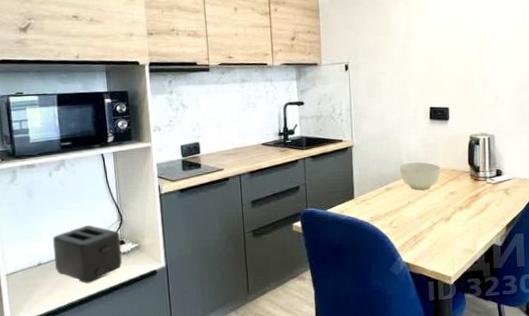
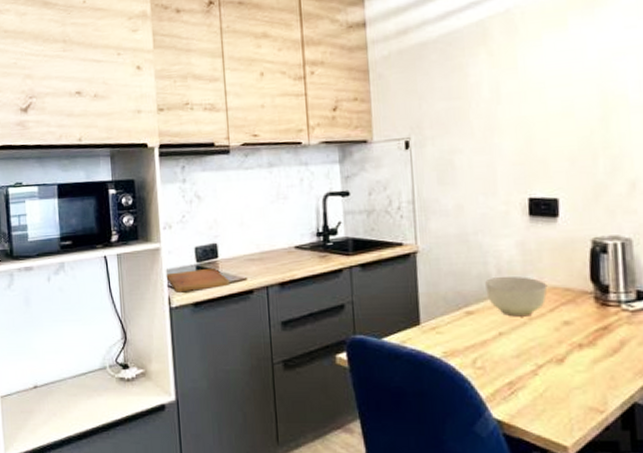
toaster: present [53,225,122,283] -> none [50,343,126,414]
cutting board: none [156,161,210,182] -> present [166,267,230,293]

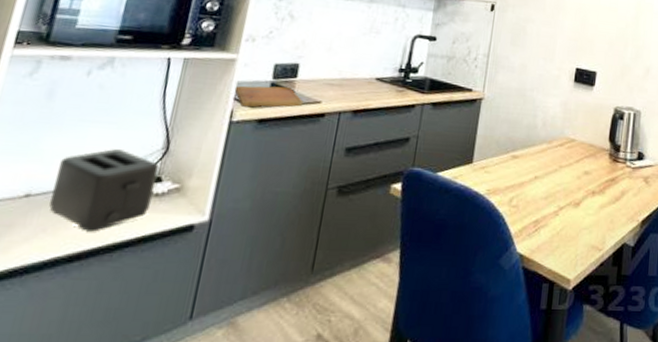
toaster: none [50,343,126,414] -> present [49,149,160,232]
bowl: present [485,277,548,317] -> none [531,129,578,165]

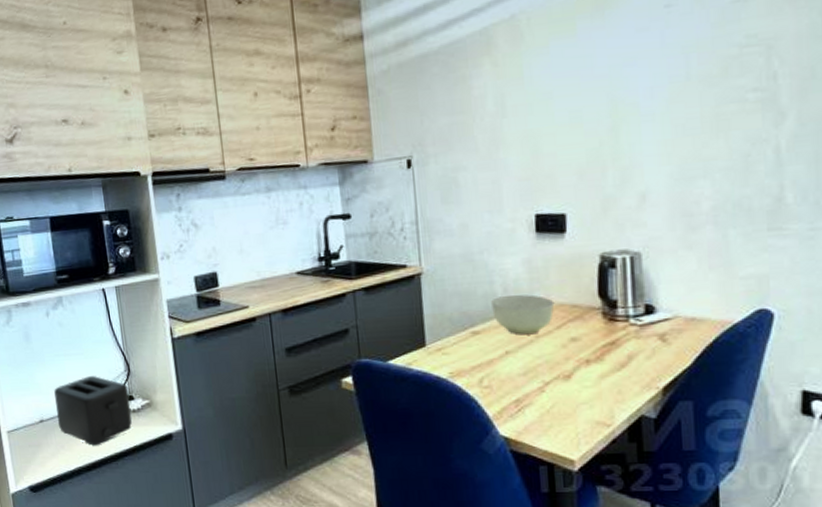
cutting board: present [234,85,304,108] -> none [166,296,232,323]
bowl: none [531,129,578,165] -> present [491,295,555,335]

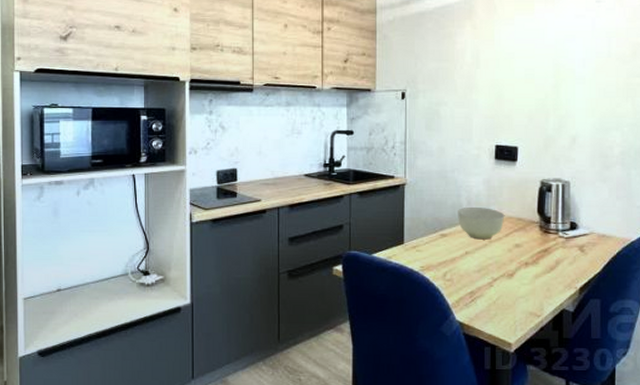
toaster: present [54,376,132,446] -> none [75,252,146,315]

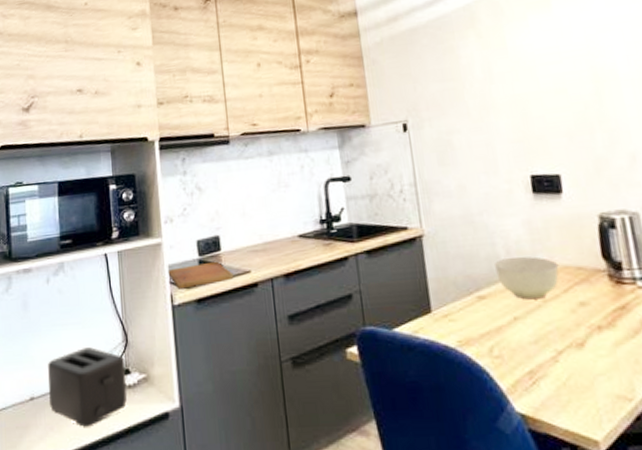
toaster: none [75,252,146,315] -> present [48,347,127,427]
cutting board: none [189,189,246,210] -> present [168,261,234,289]

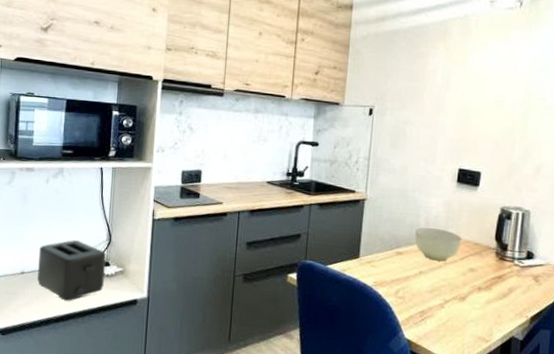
cutting board: present [168,261,234,289] -> none [153,189,208,208]

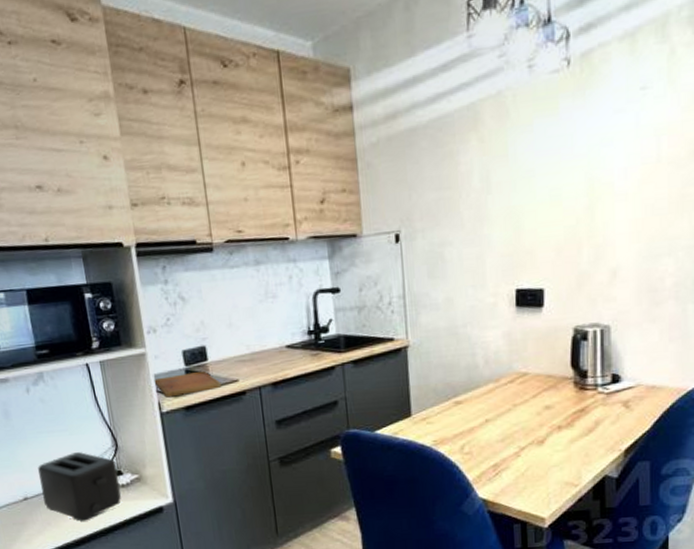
cutting board: none [153,189,208,208] -> present [154,370,222,398]
bowl: present [415,227,462,262] -> none [473,366,532,405]

